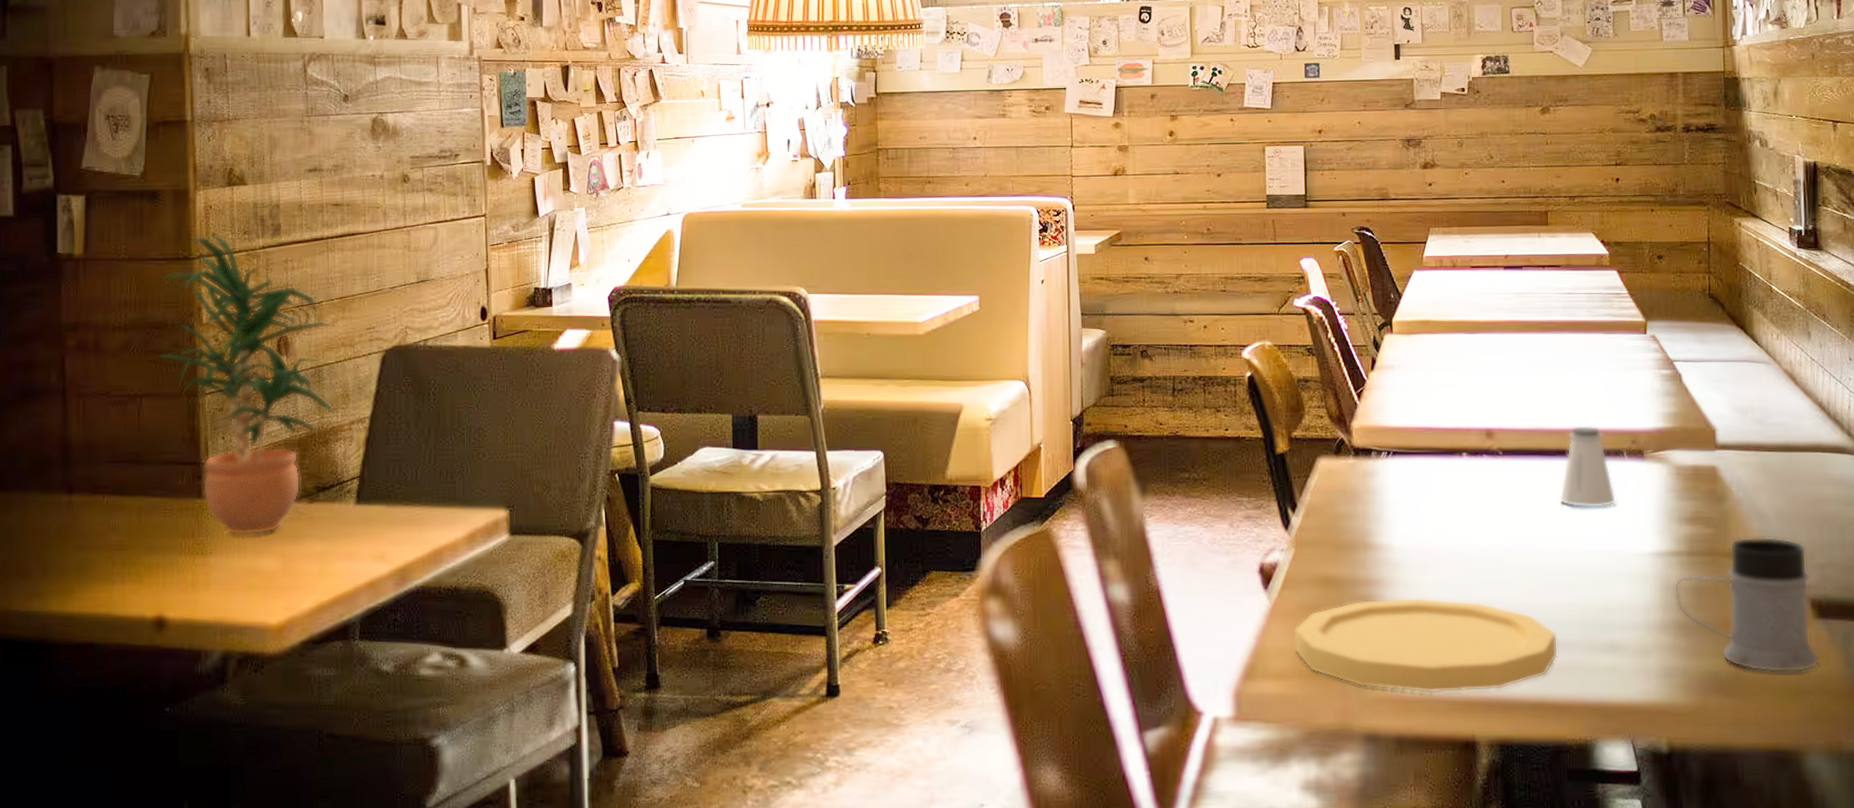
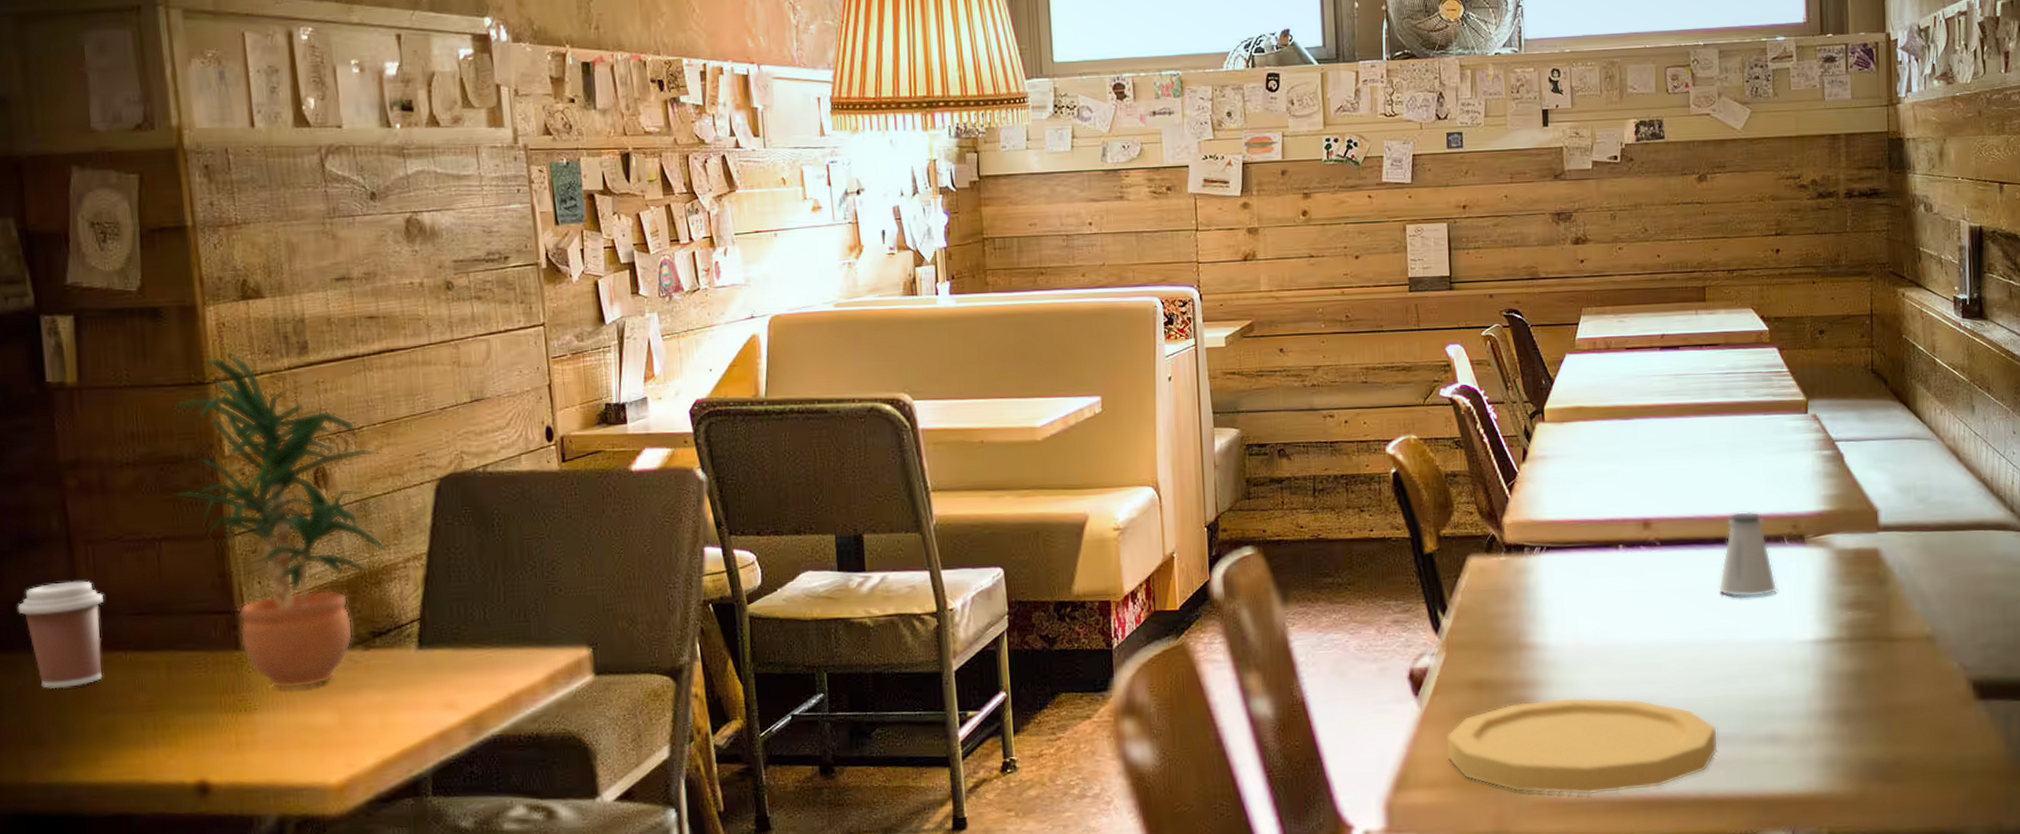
coffee cup: none [15,430,90,526] -> present [17,581,104,689]
mug: present [1674,537,1820,673] -> none [1835,618,1981,757]

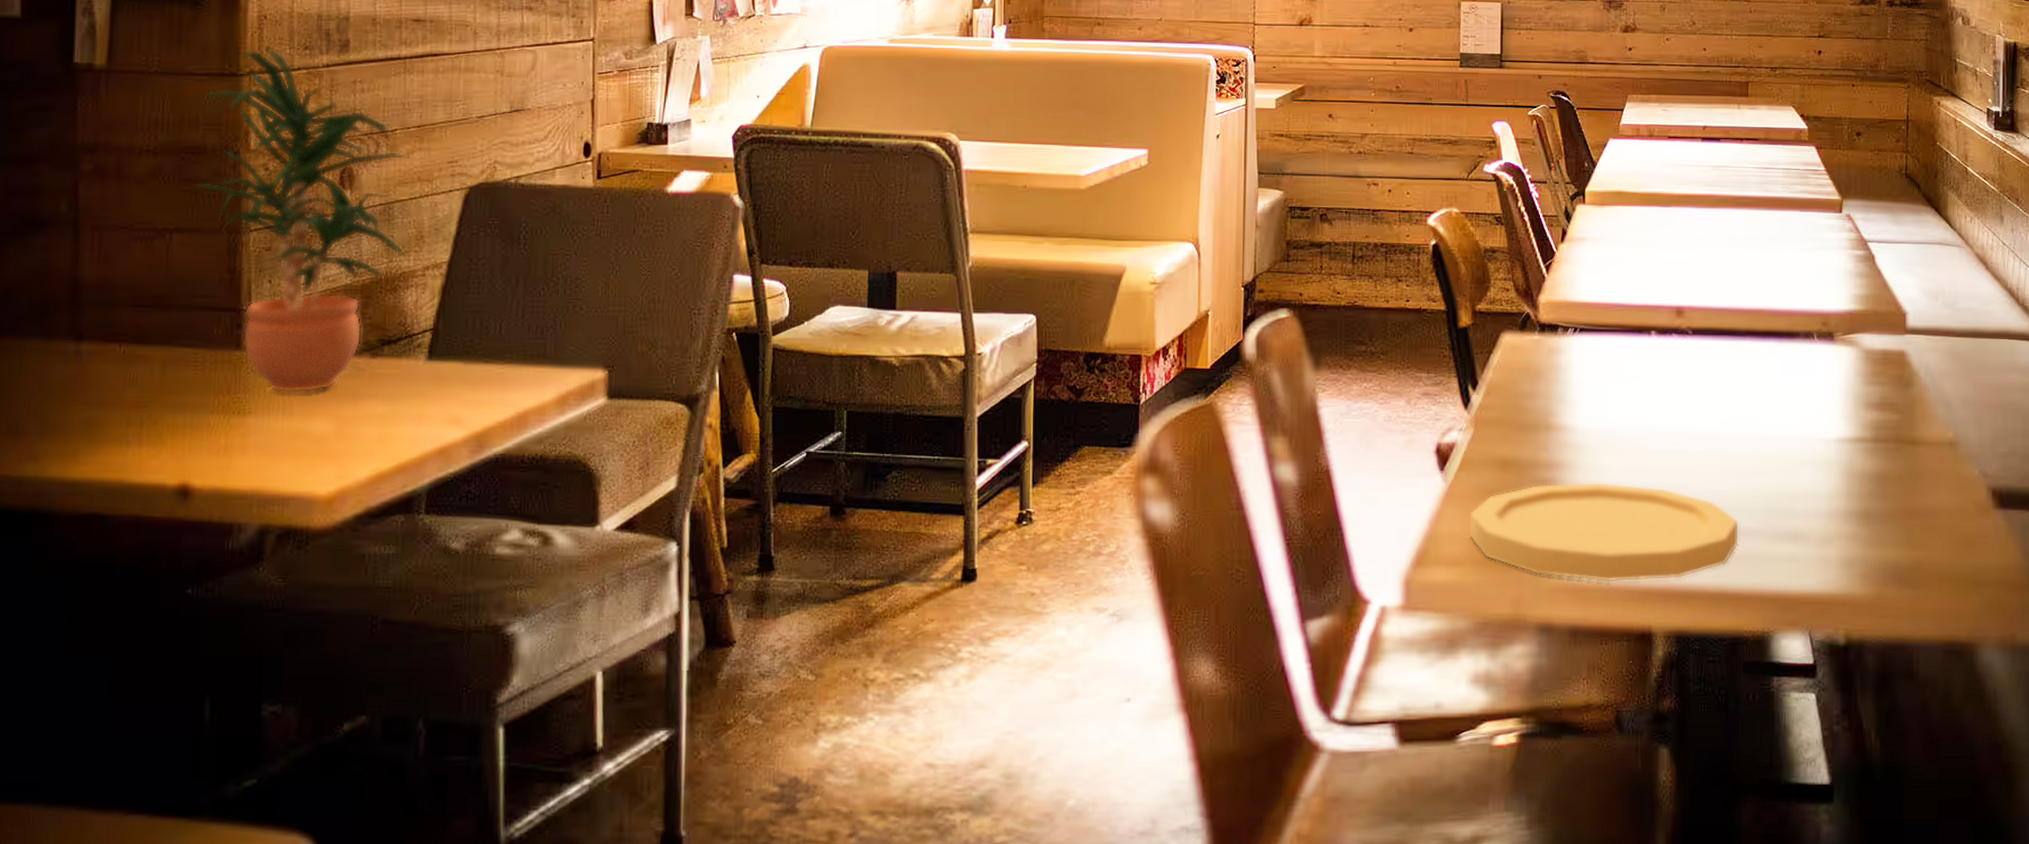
coffee cup: present [17,581,104,689] -> none [12,267,105,377]
saltshaker: present [1719,511,1778,598] -> none [1747,305,1805,392]

